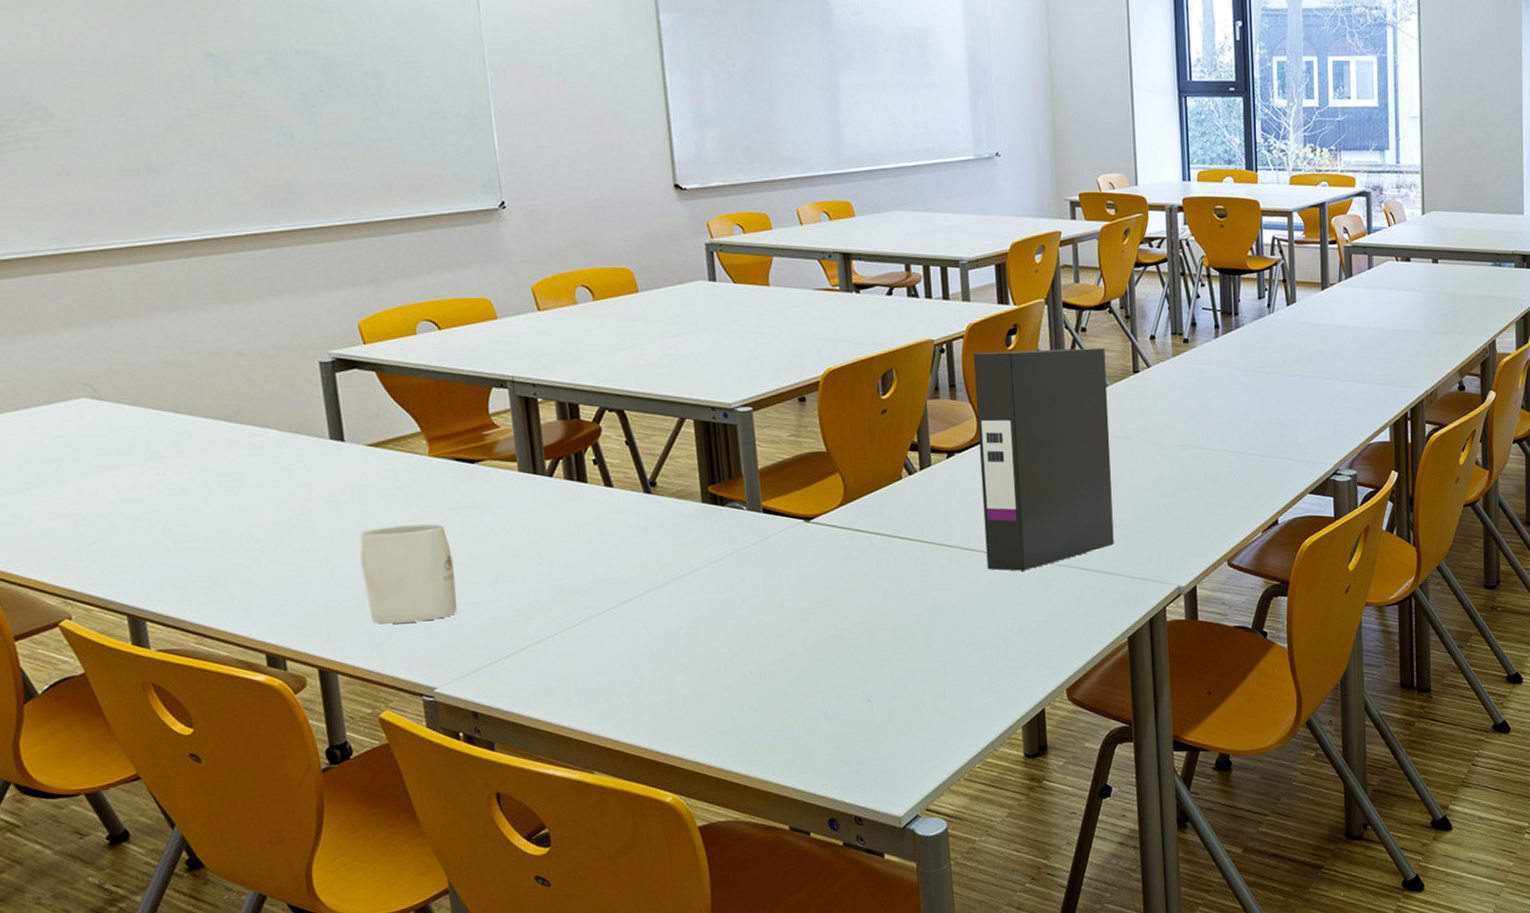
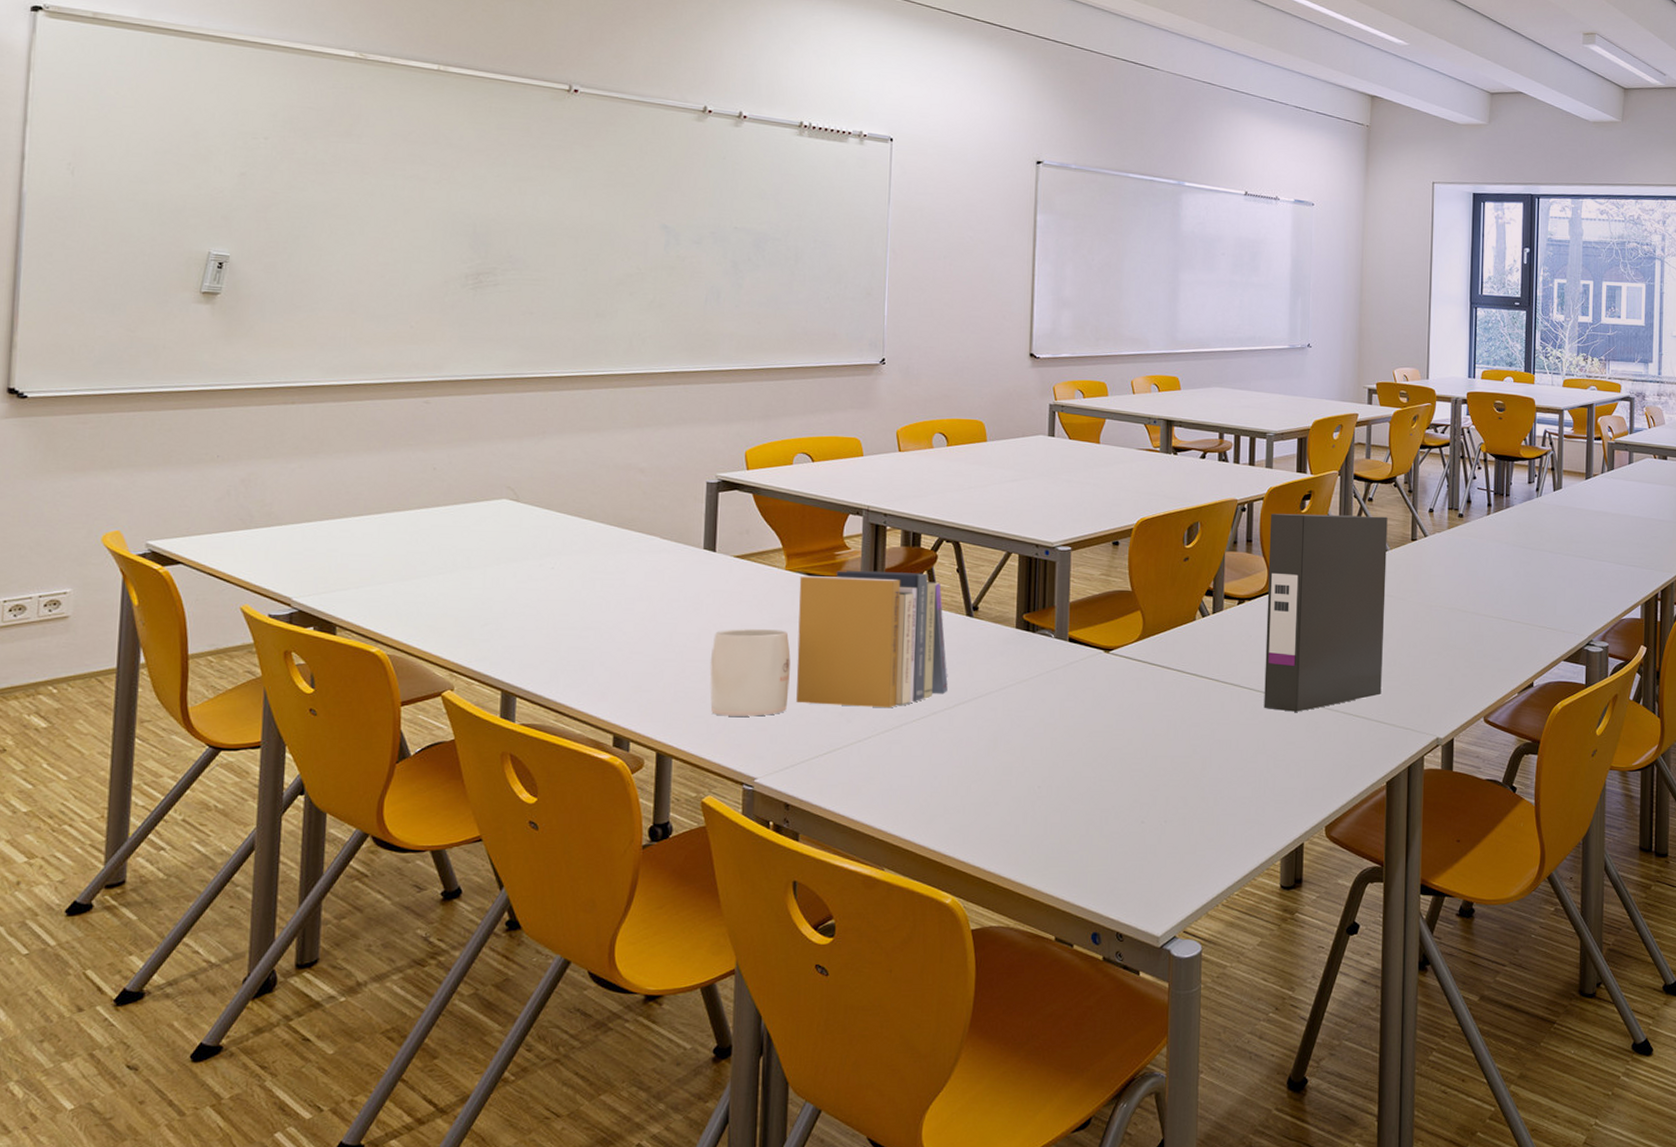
books: none [446,448,635,604] -> present [796,570,948,708]

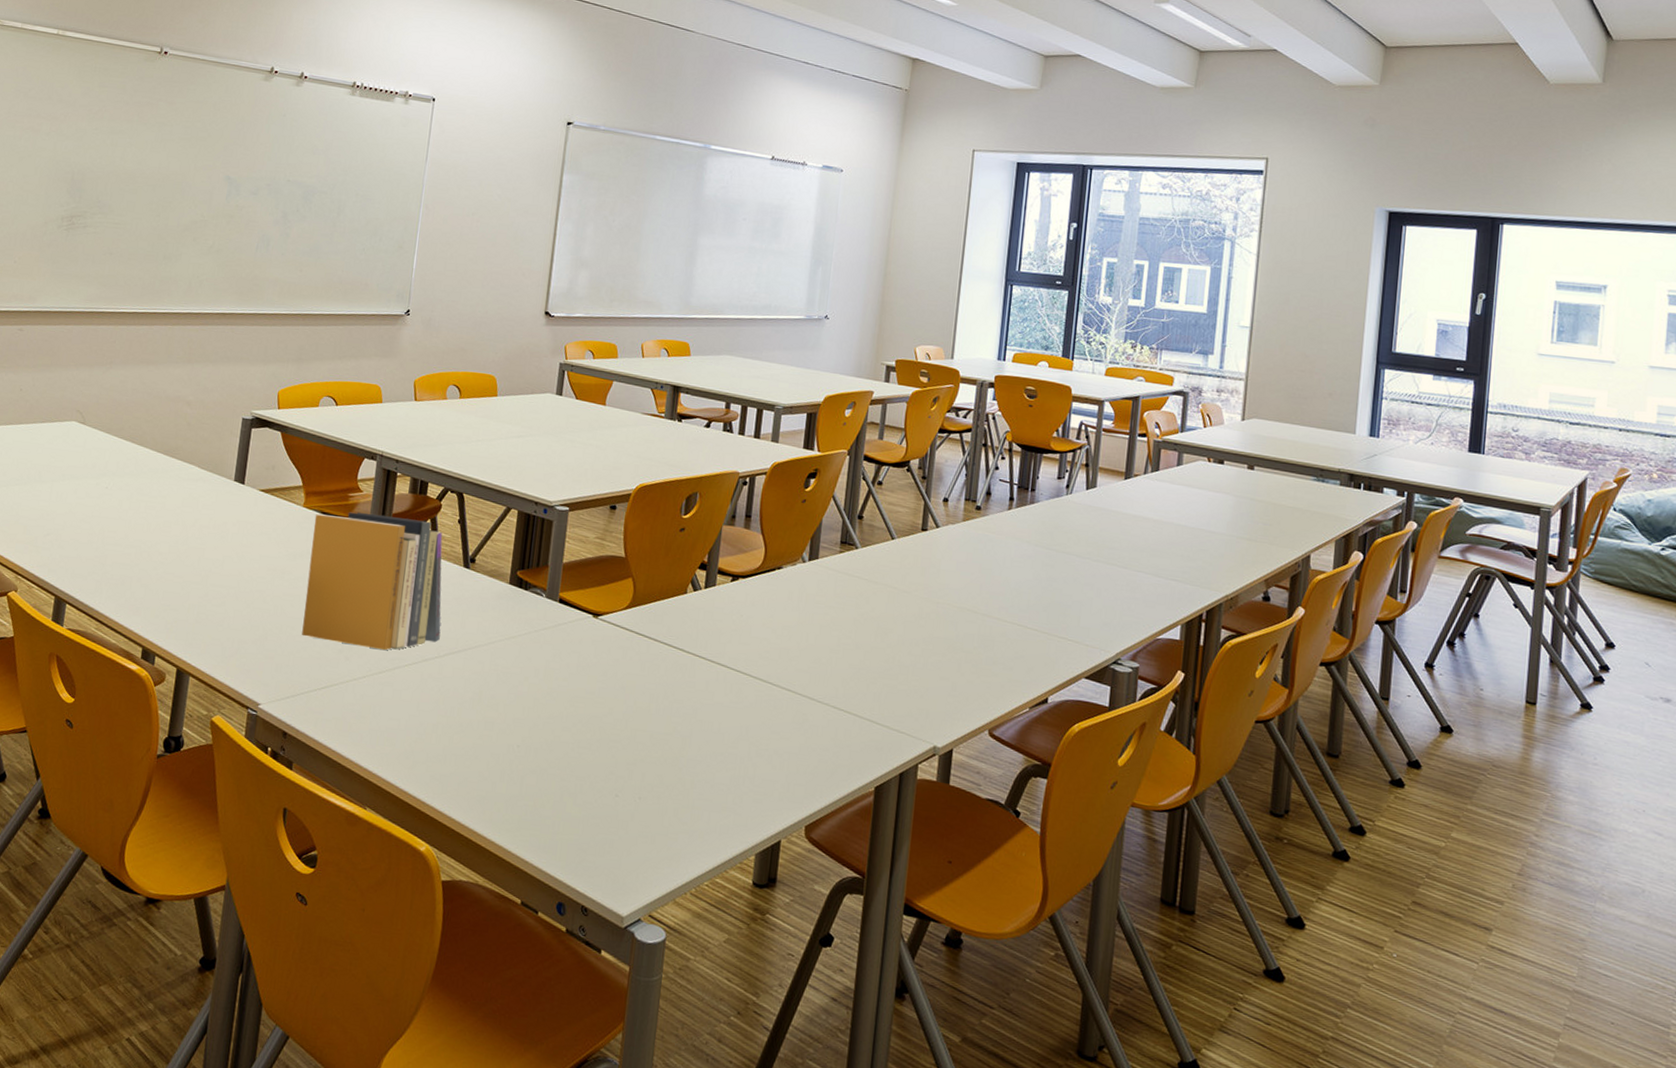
mug: present [709,629,791,717] -> none [226,559,301,645]
binder: present [1264,514,1388,712] -> none [750,490,898,701]

